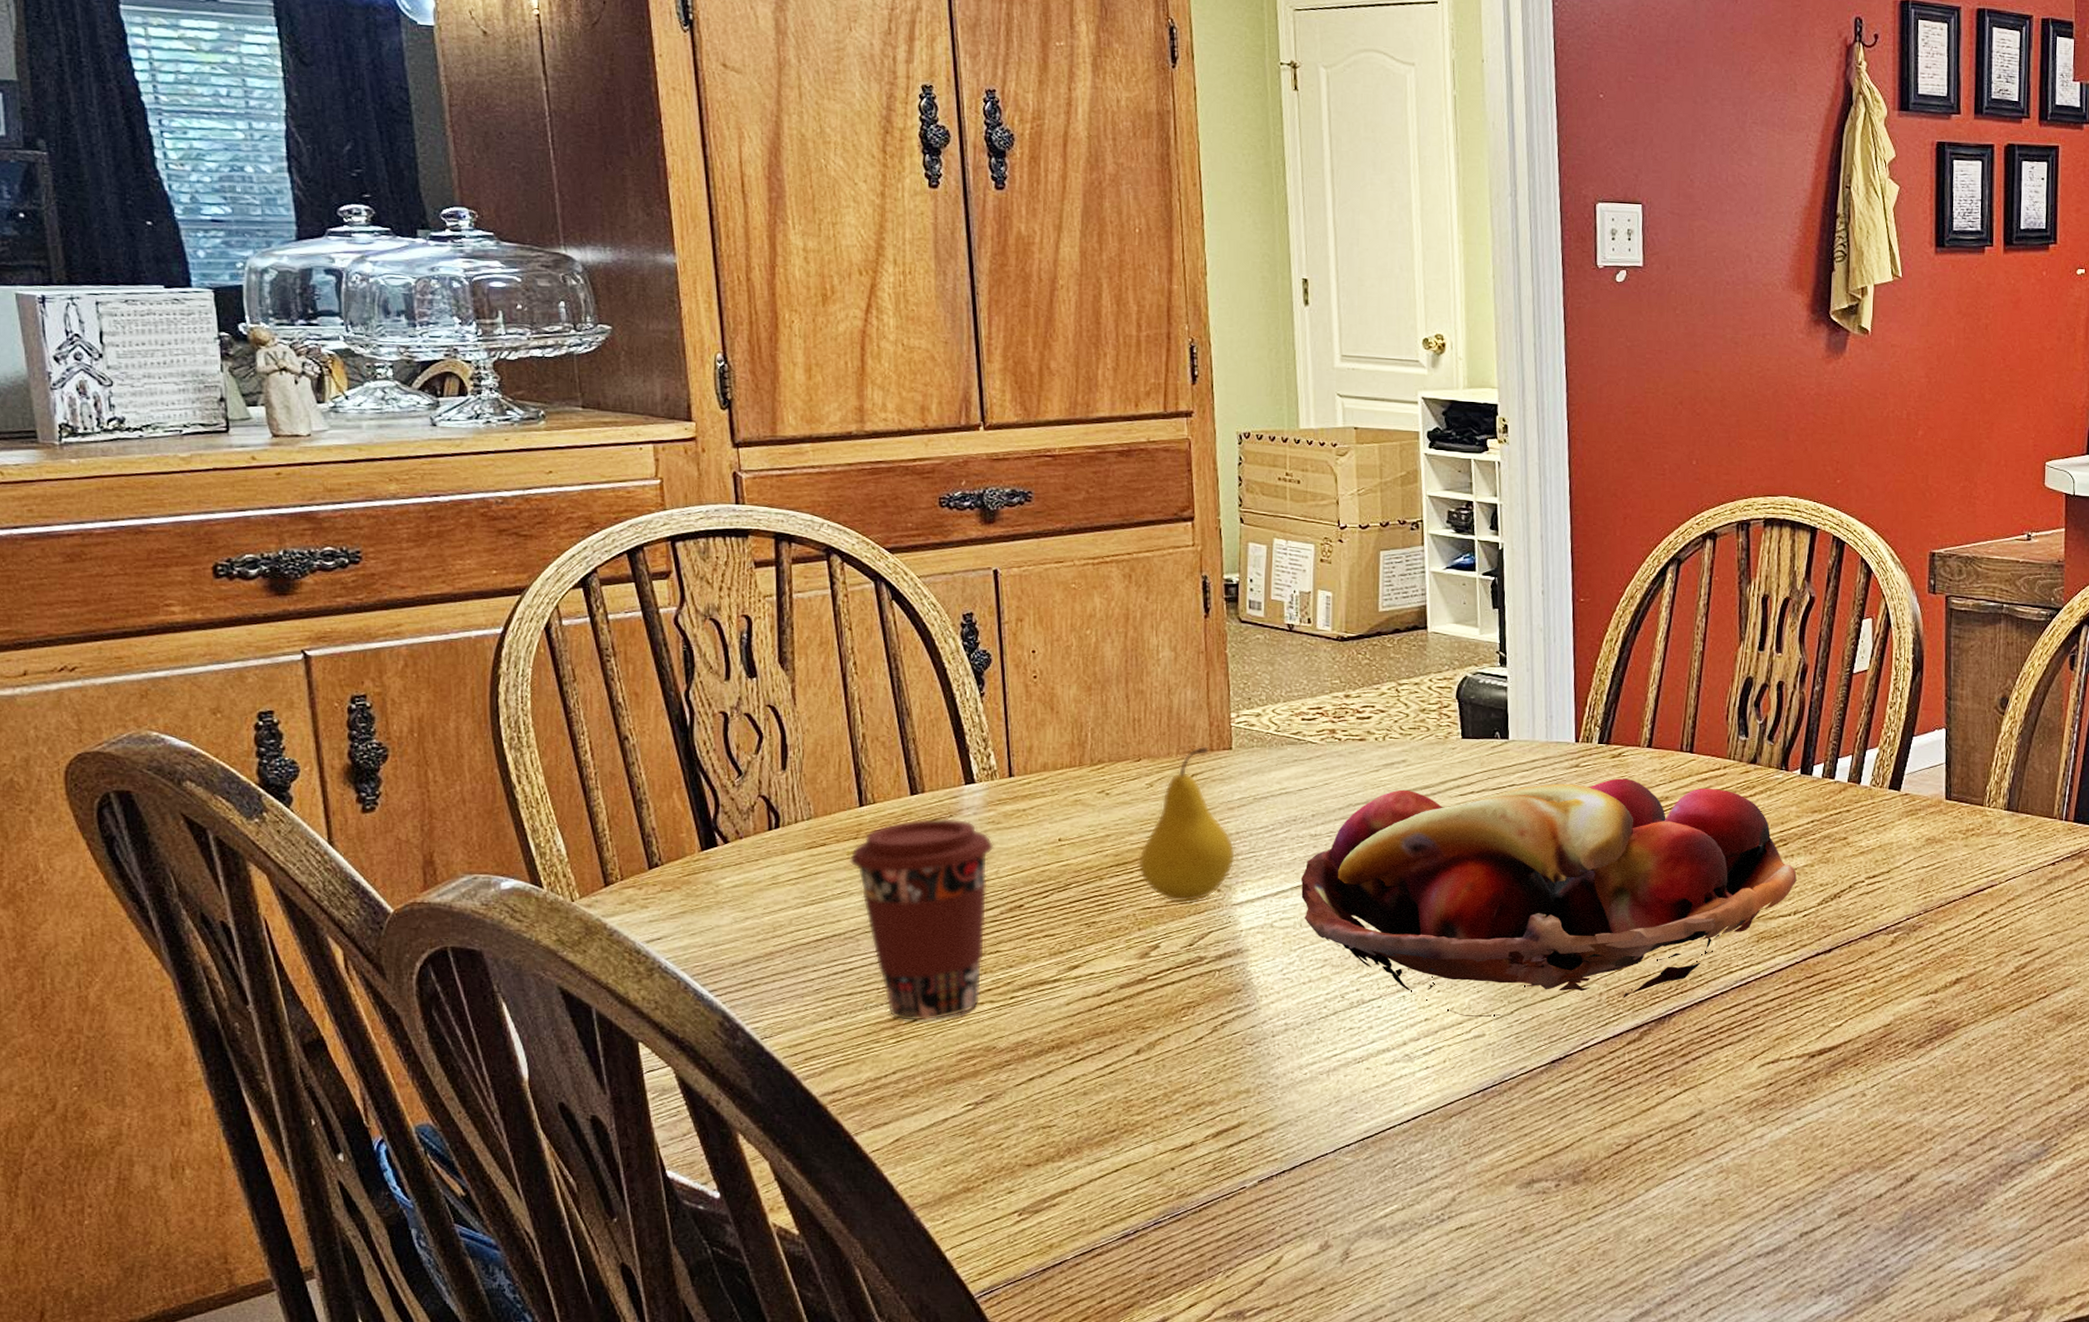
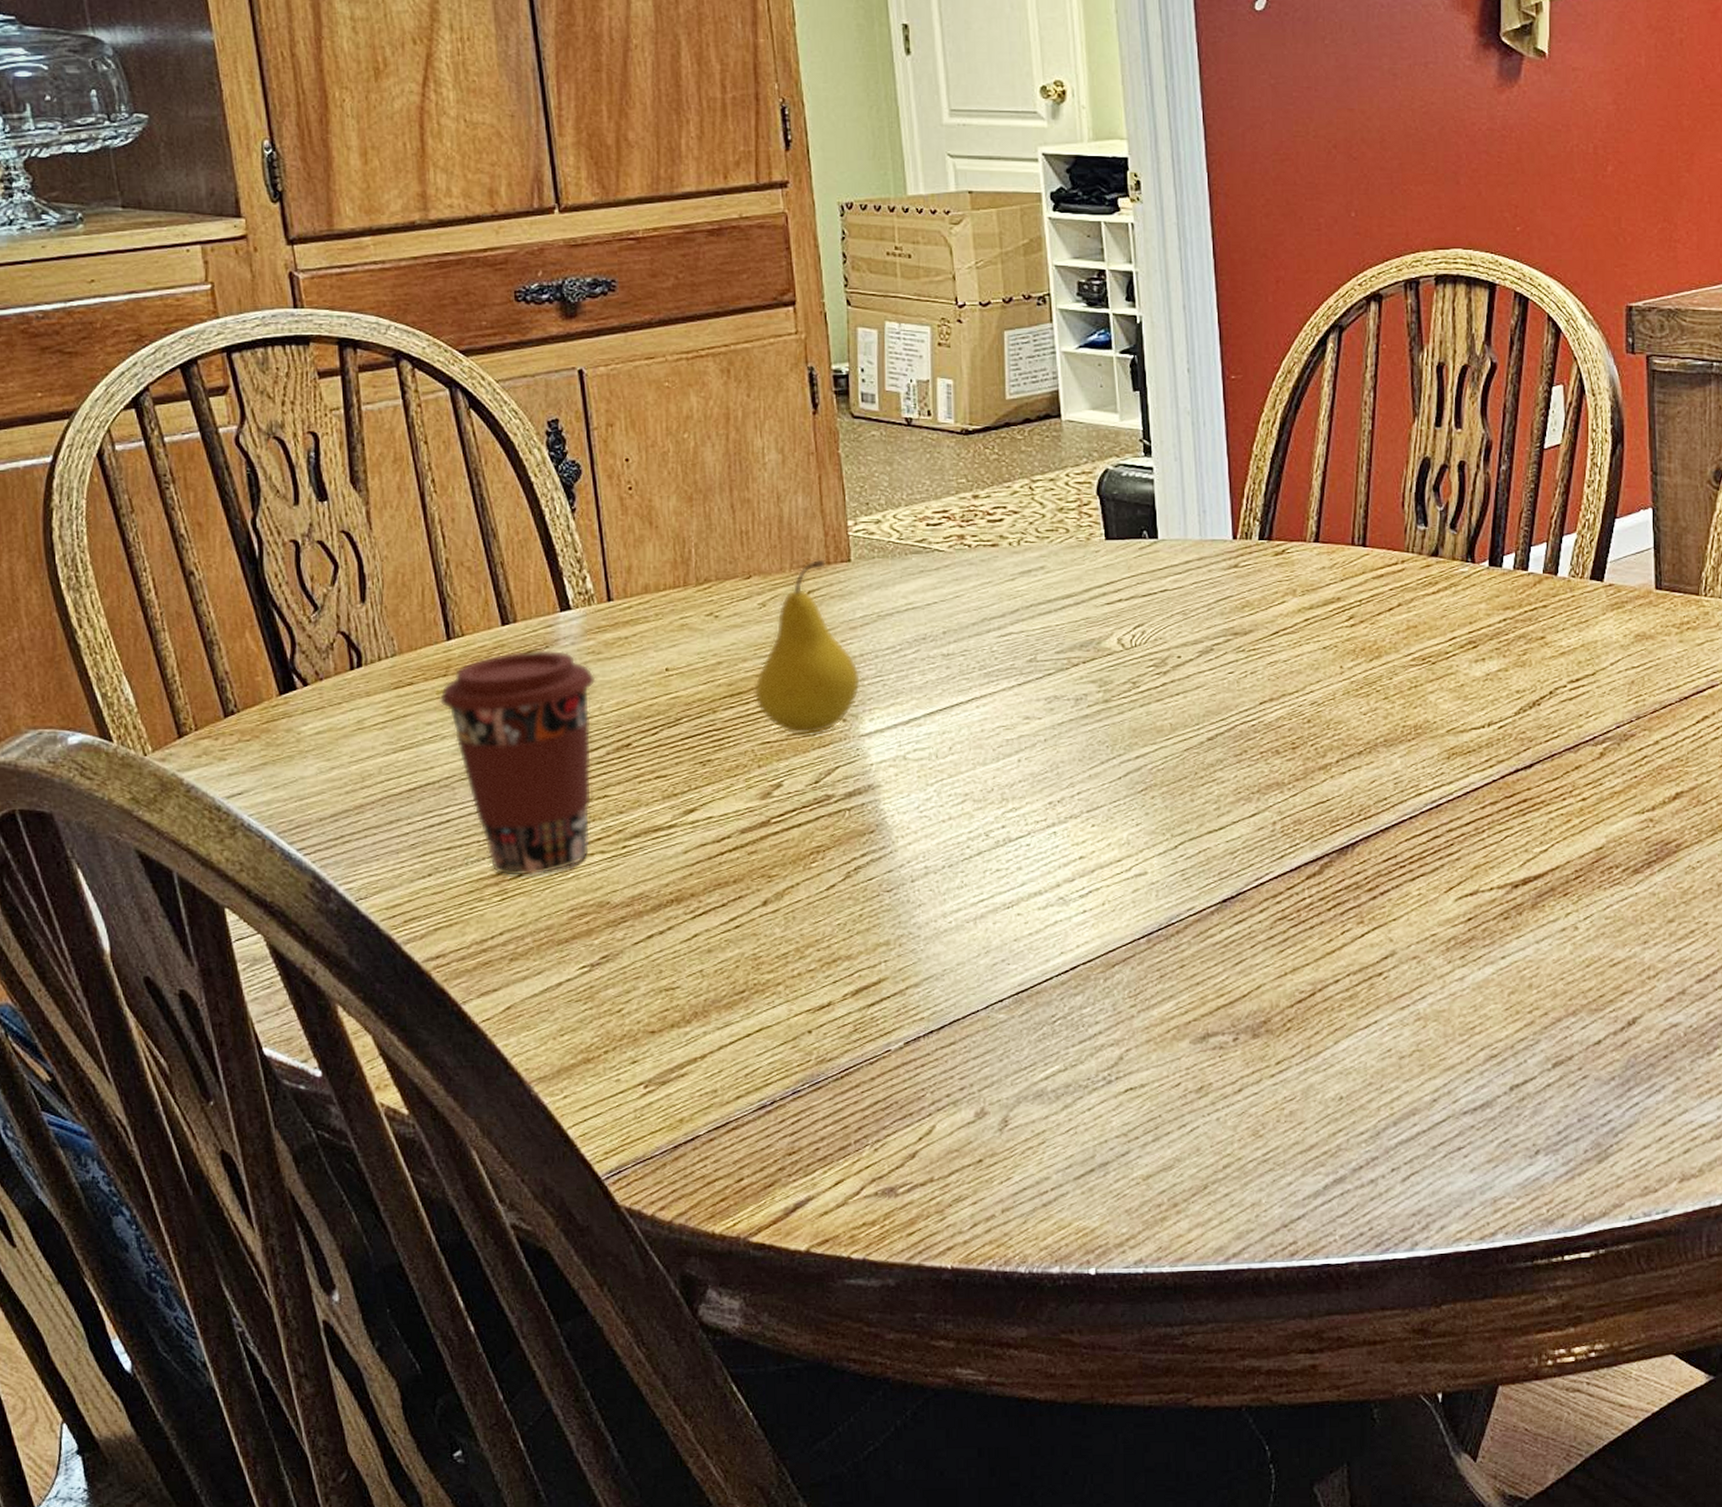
fruit basket: present [1300,778,1797,1017] -> none [934,578,1489,853]

